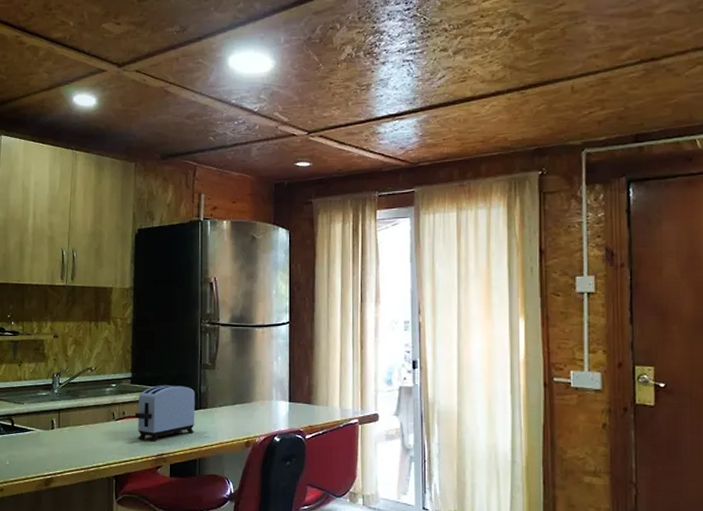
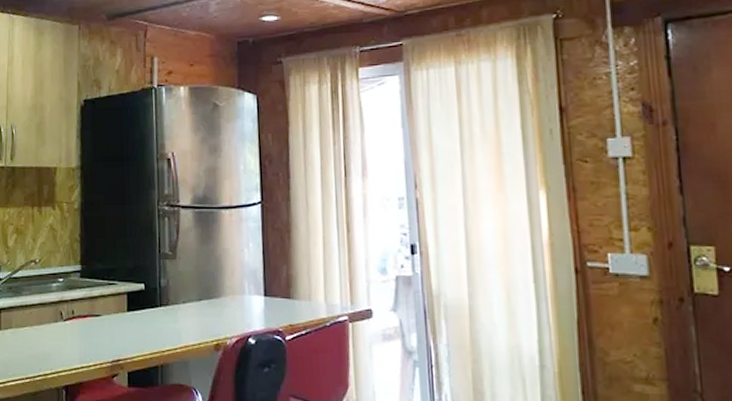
toaster: present [134,384,197,442] -> none [85,278,157,346]

